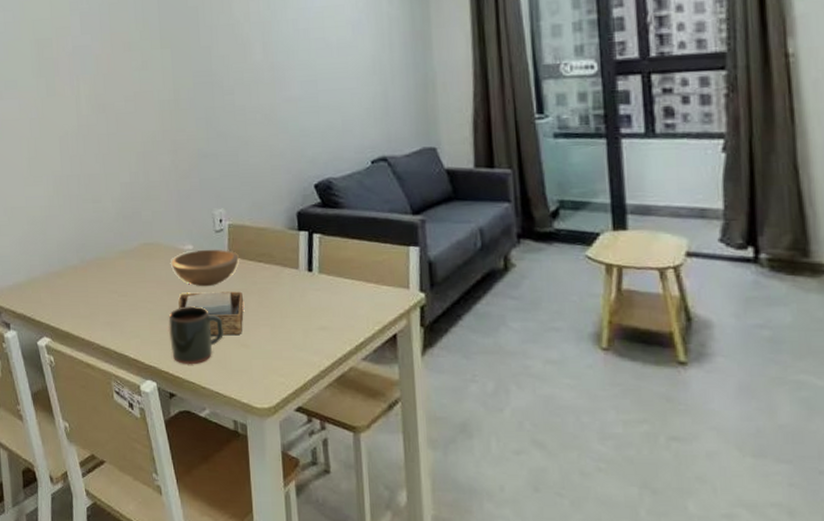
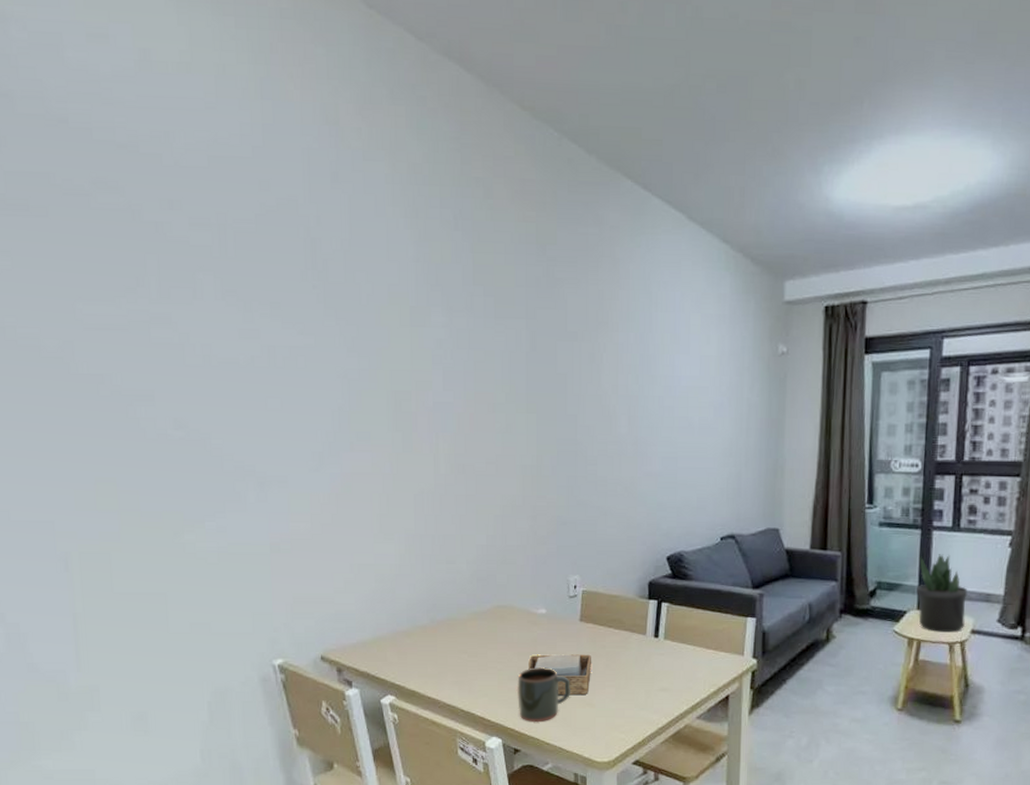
bowl: present [171,249,239,287] -> none [523,613,590,649]
planter: none [608,164,678,256] -> present [916,554,968,632]

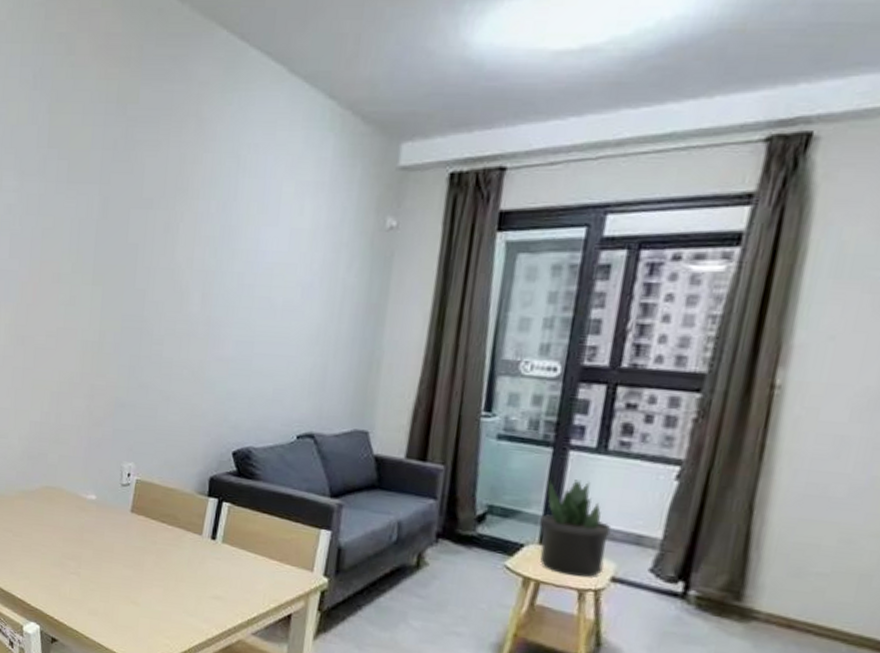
mug: present [516,667,570,722] -> none [58,555,116,614]
napkin holder: present [528,654,592,696] -> none [73,542,141,592]

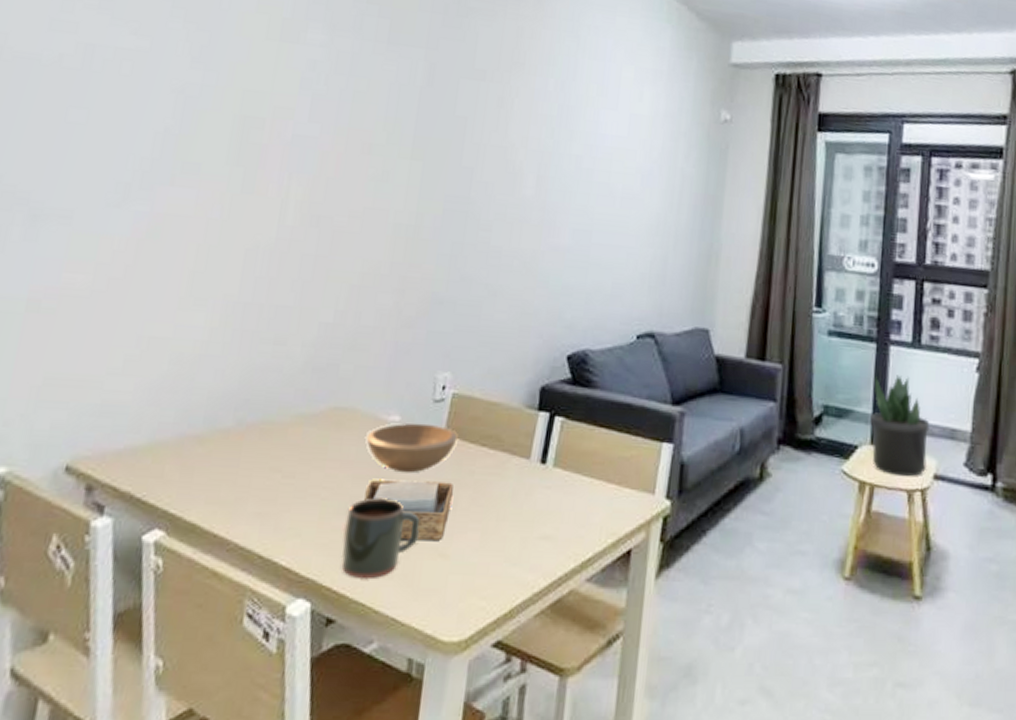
mug: none [58,555,116,614] -> present [341,497,420,578]
bowl: none [71,501,142,540] -> present [366,423,458,473]
napkin holder: none [73,542,141,592] -> present [364,479,454,542]

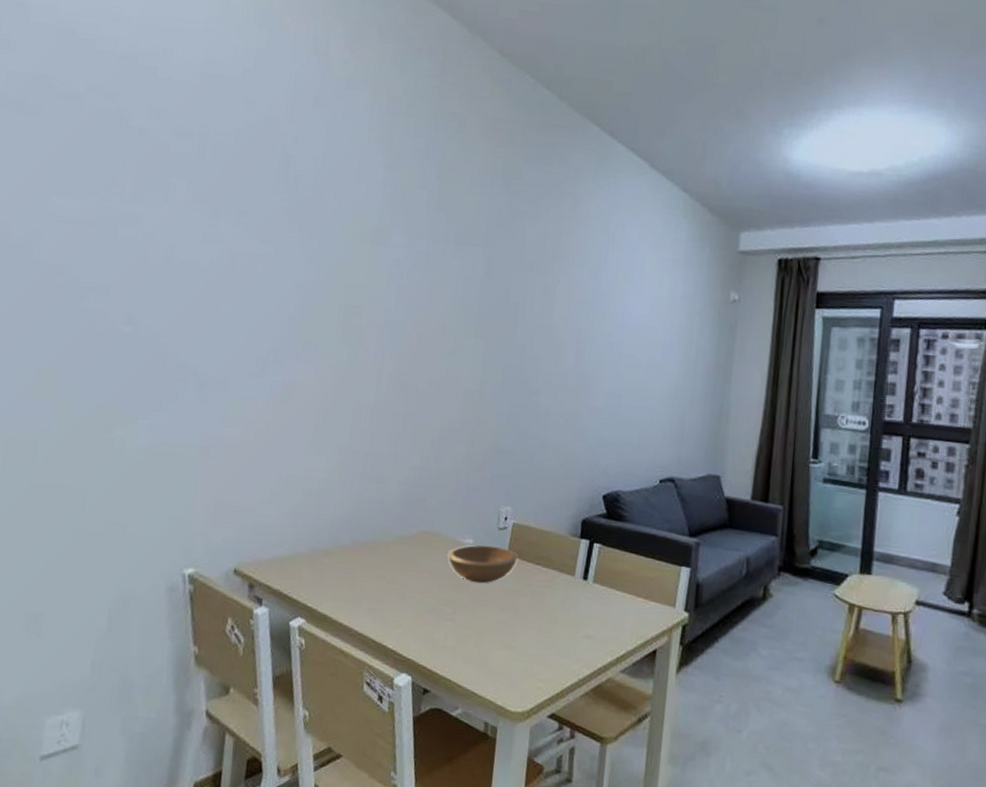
mug: present [341,497,420,578] -> none [432,601,491,661]
napkin holder: present [364,479,454,542] -> none [448,587,516,636]
planter: present [870,375,930,476] -> none [859,516,913,601]

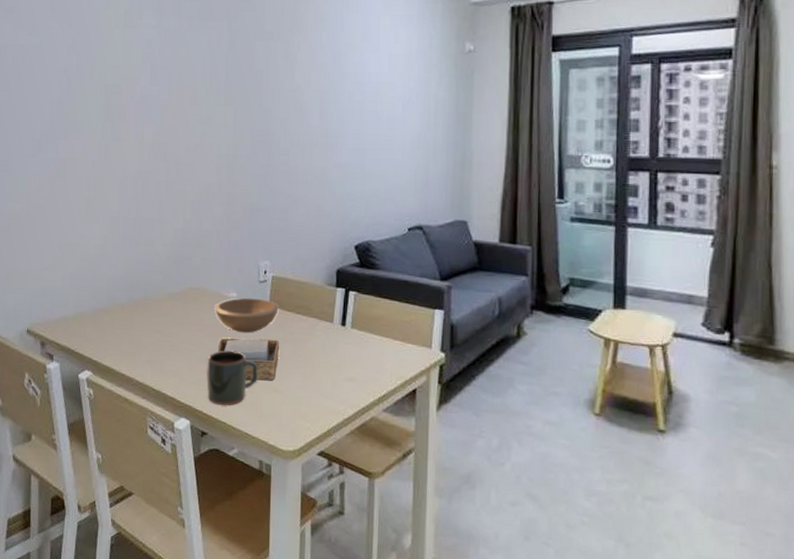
mug: none [432,601,491,661] -> present [206,350,258,405]
napkin holder: none [448,587,516,636] -> present [218,337,280,381]

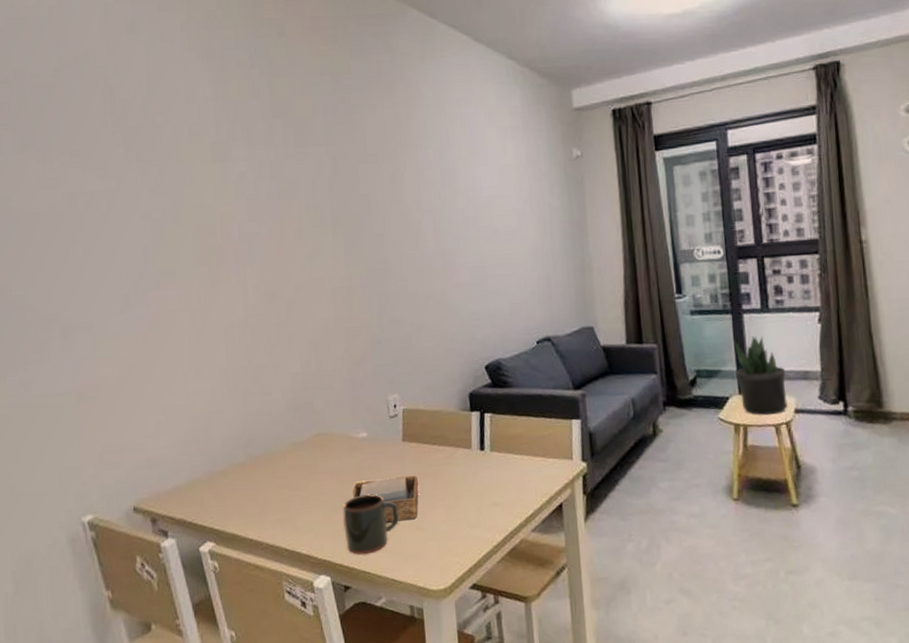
bowl: present [215,298,279,333] -> none [345,435,414,474]
planter: none [612,252,668,334] -> present [734,336,789,415]

